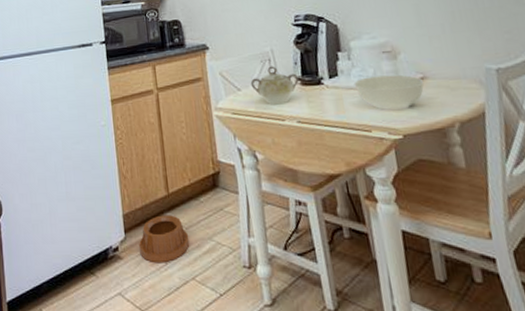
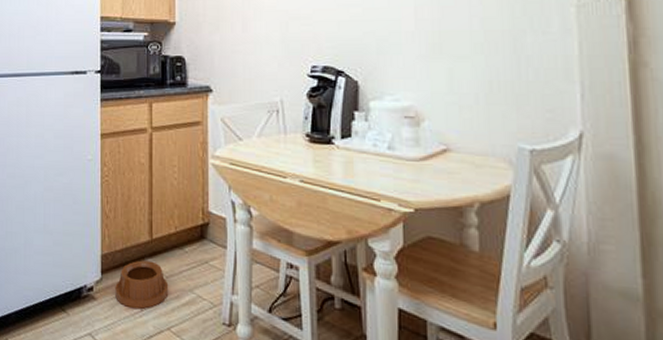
sugar bowl: present [250,66,299,105] -> none [254,118,307,161]
bowl: present [354,74,424,111] -> none [368,142,447,182]

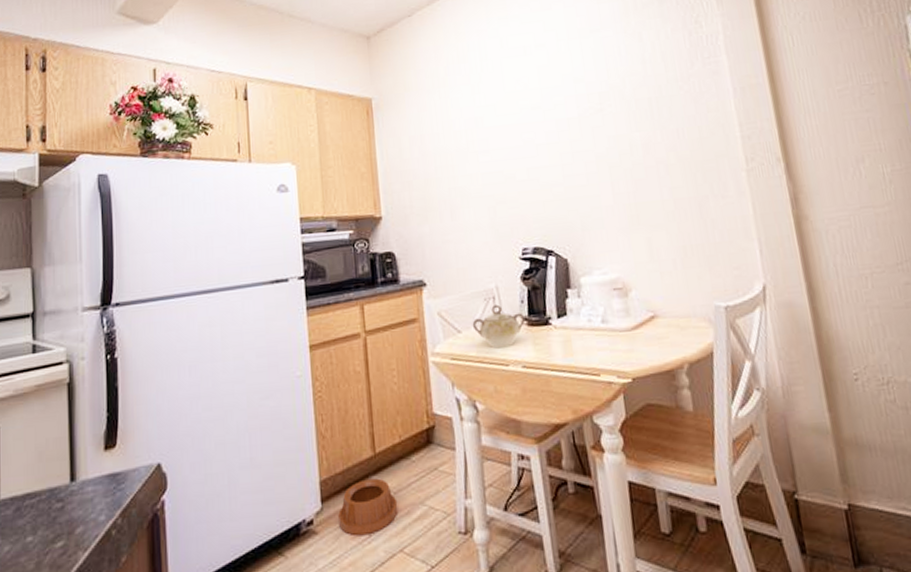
sugar bowl: none [254,118,307,161] -> present [472,304,525,349]

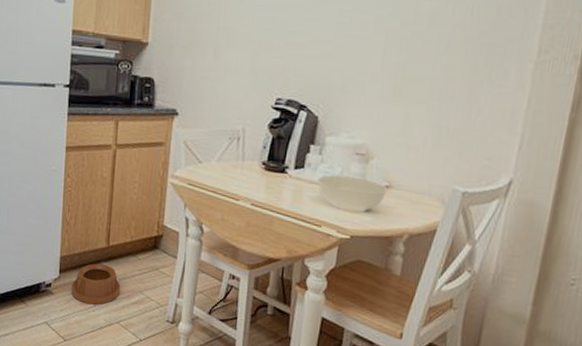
sugar bowl: present [472,304,525,349] -> none [213,145,264,185]
bowl: none [583,313,655,353] -> present [317,175,388,213]

